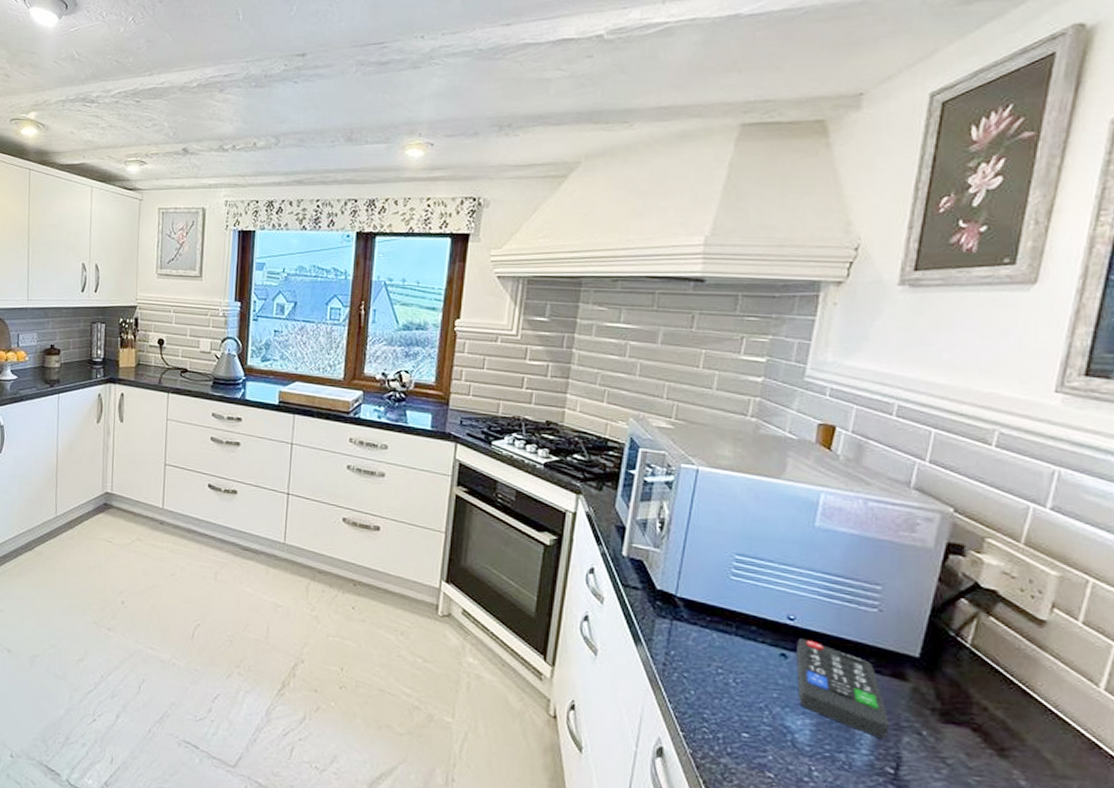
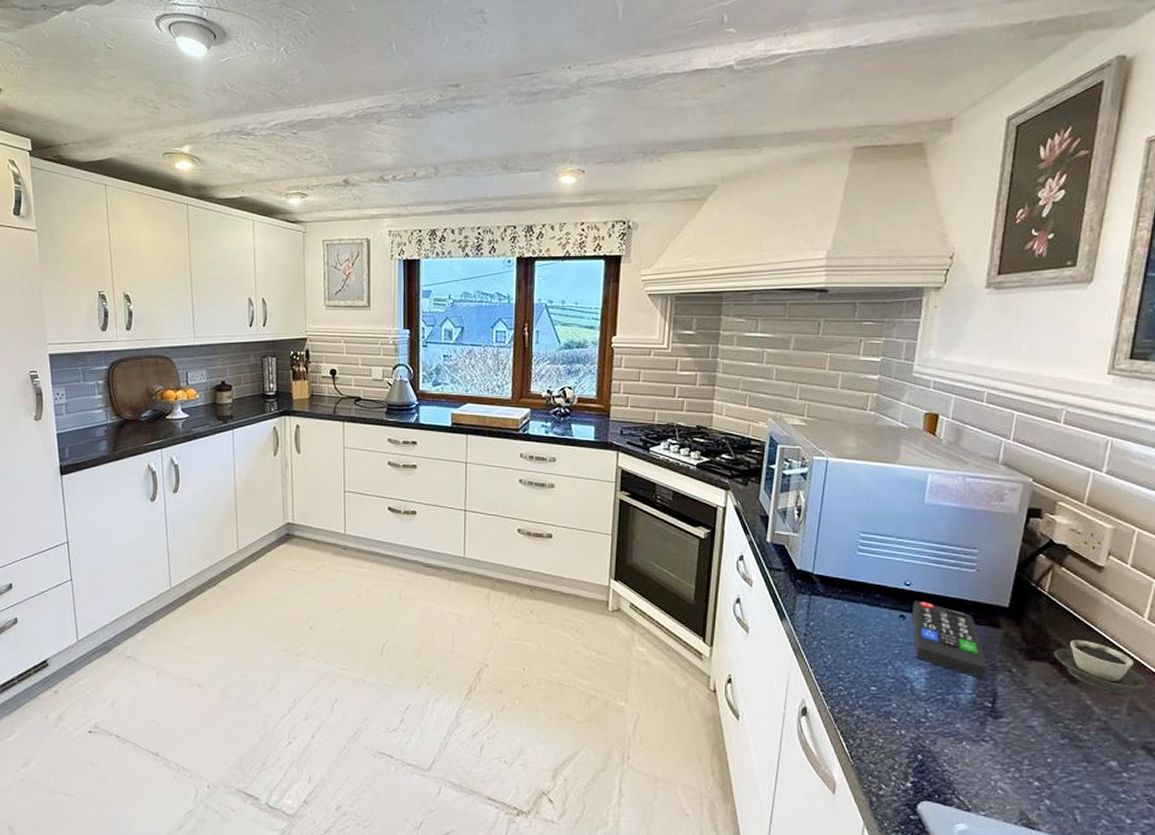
cup: none [977,704,1103,777] -> present [1054,639,1147,693]

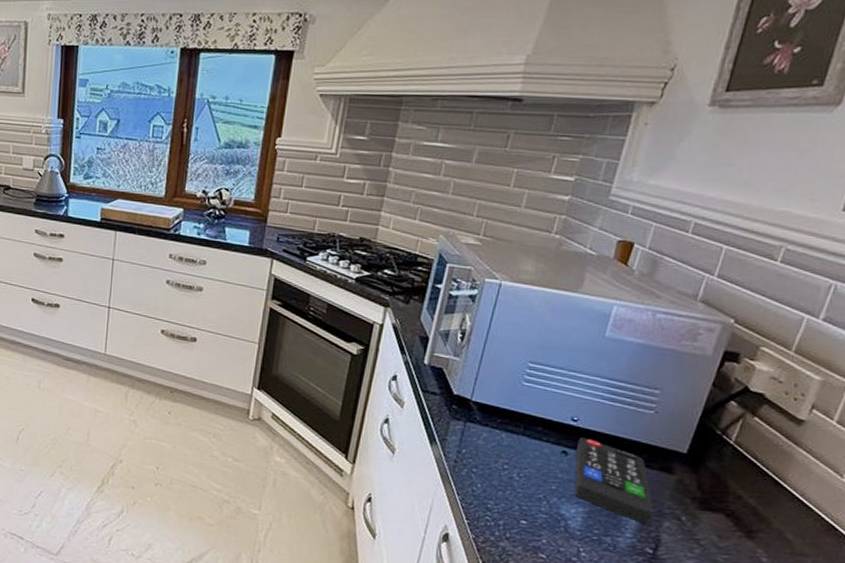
cup: present [1054,639,1147,693] -> none [731,493,836,555]

